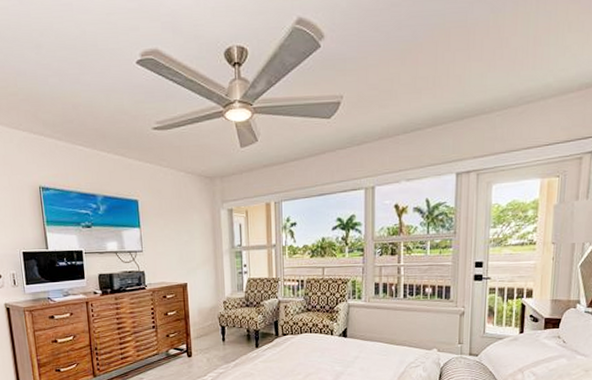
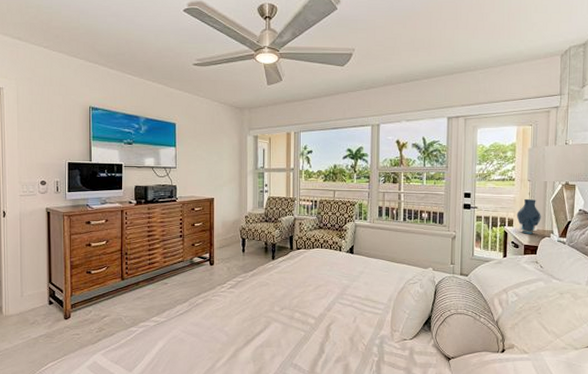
vase: none [537,264,567,306] -> present [516,198,542,234]

